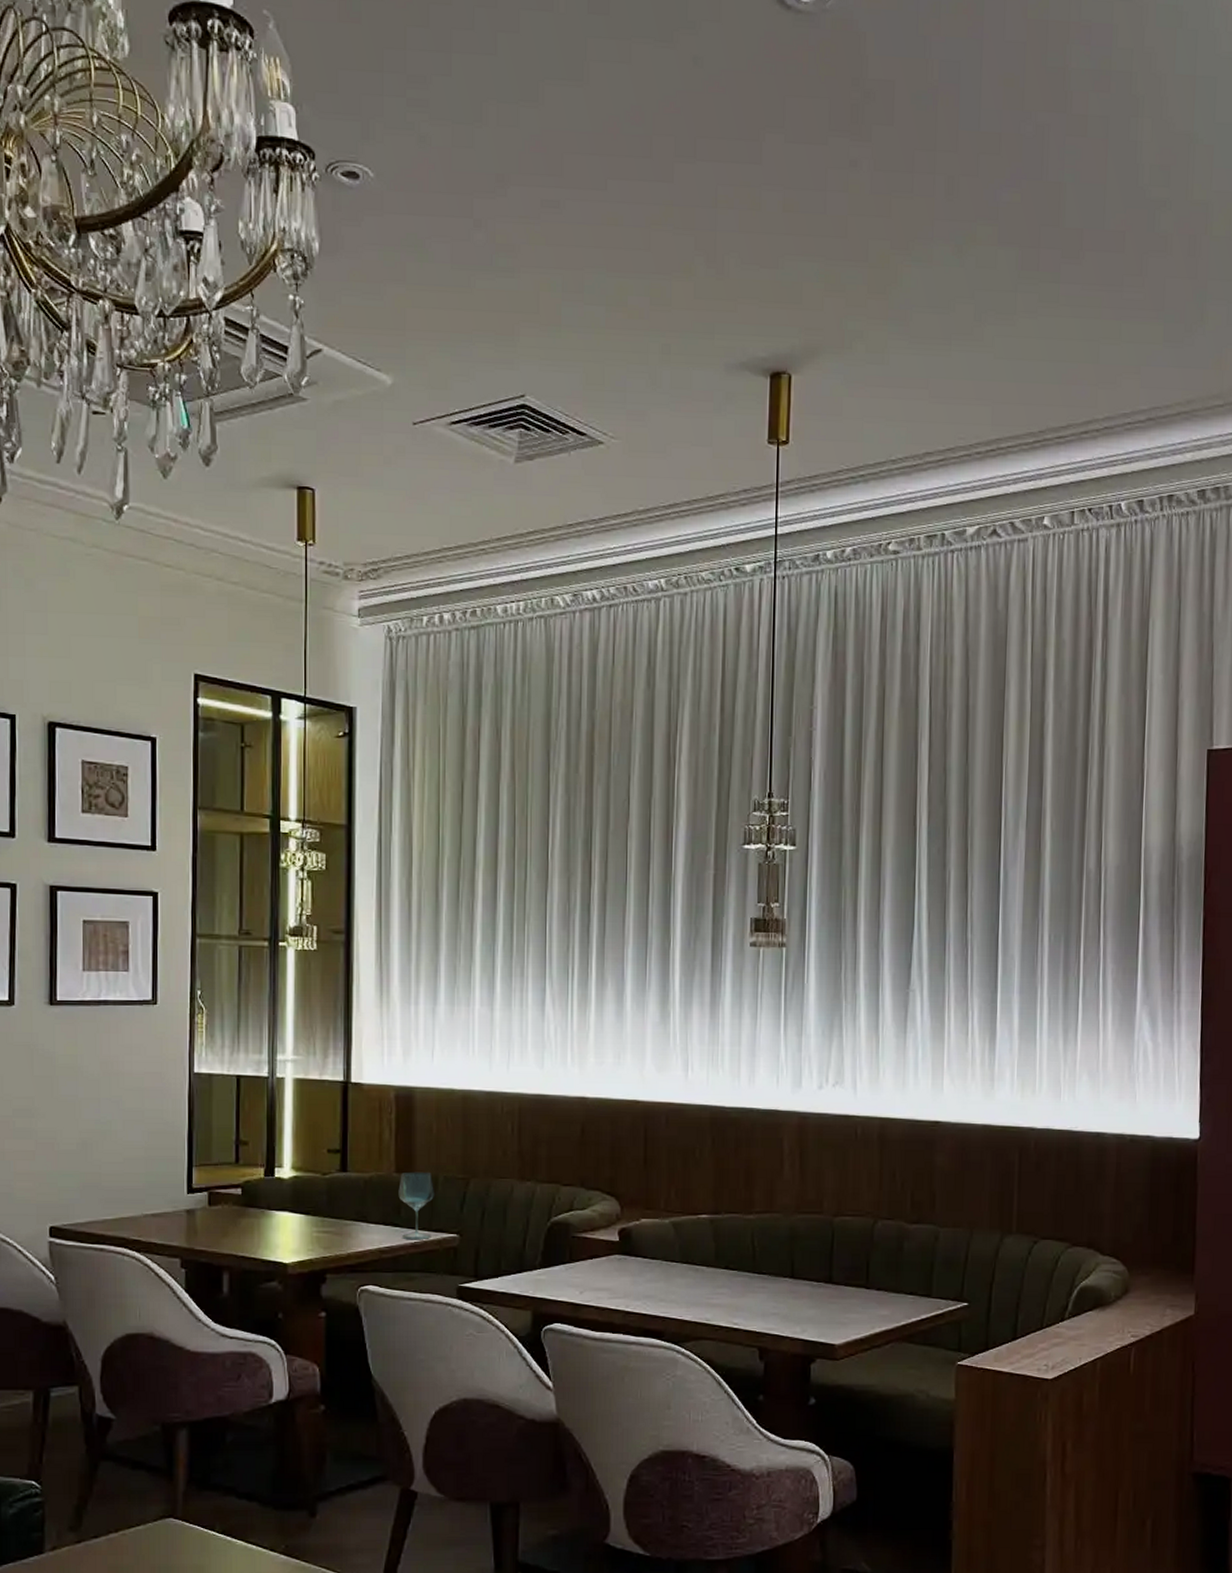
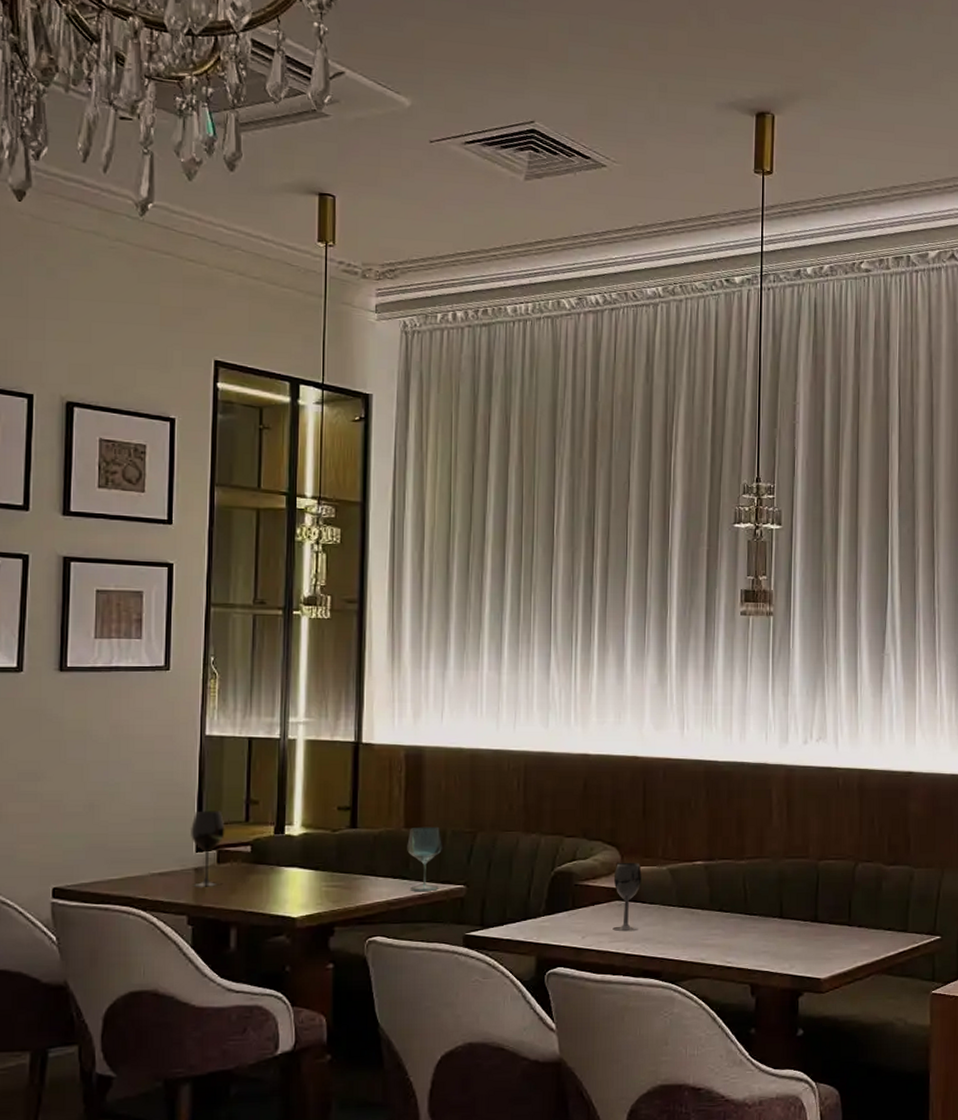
wineglass: none [180,1151,216,1231] -> present [189,810,225,888]
wine glass: none [612,1214,643,1288] -> present [612,862,642,932]

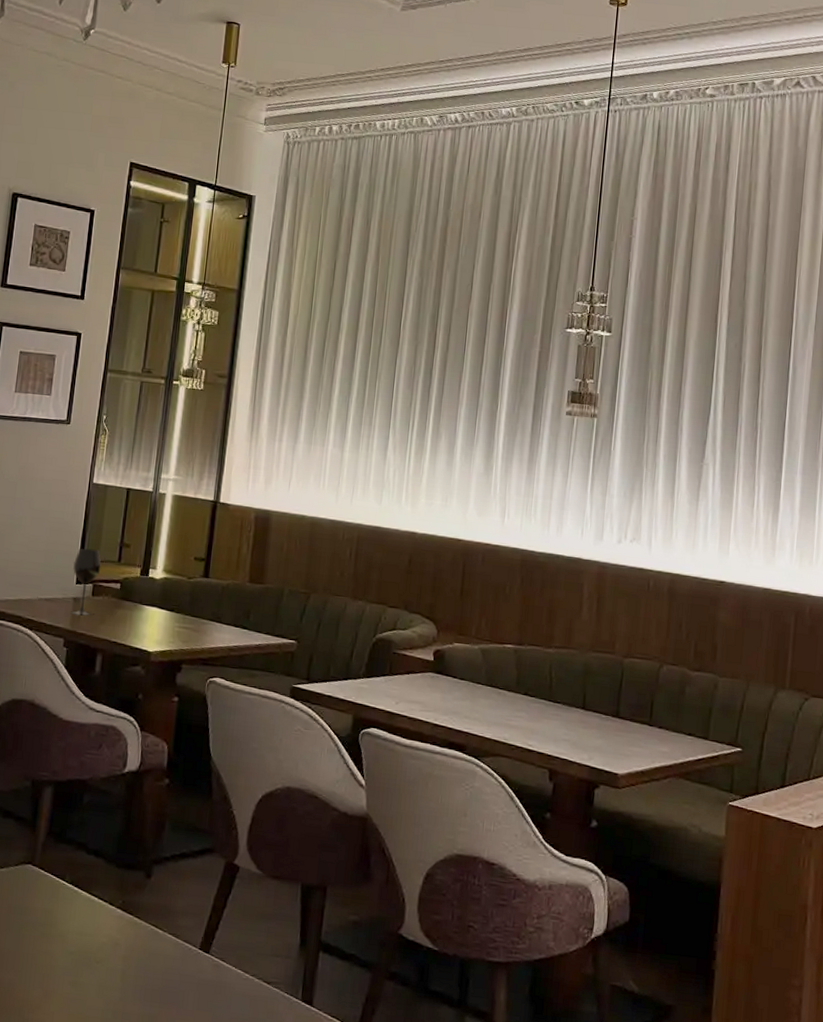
wine glass: present [407,826,443,891] -> none [249,583,281,643]
wine glass: present [612,862,642,932] -> none [424,637,455,704]

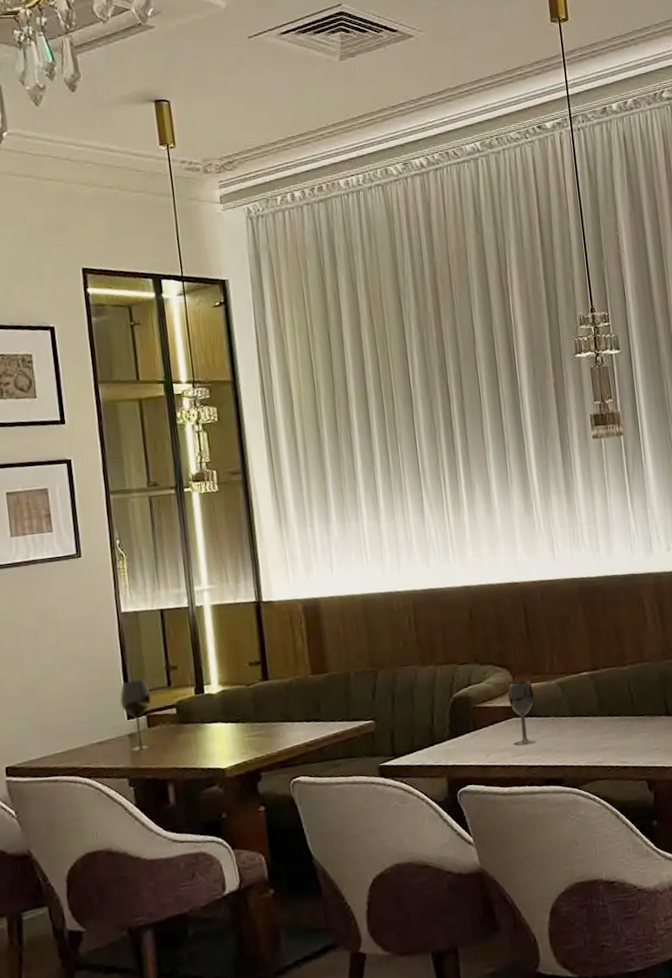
wine glass: none [424,637,455,704] -> present [508,680,537,746]

